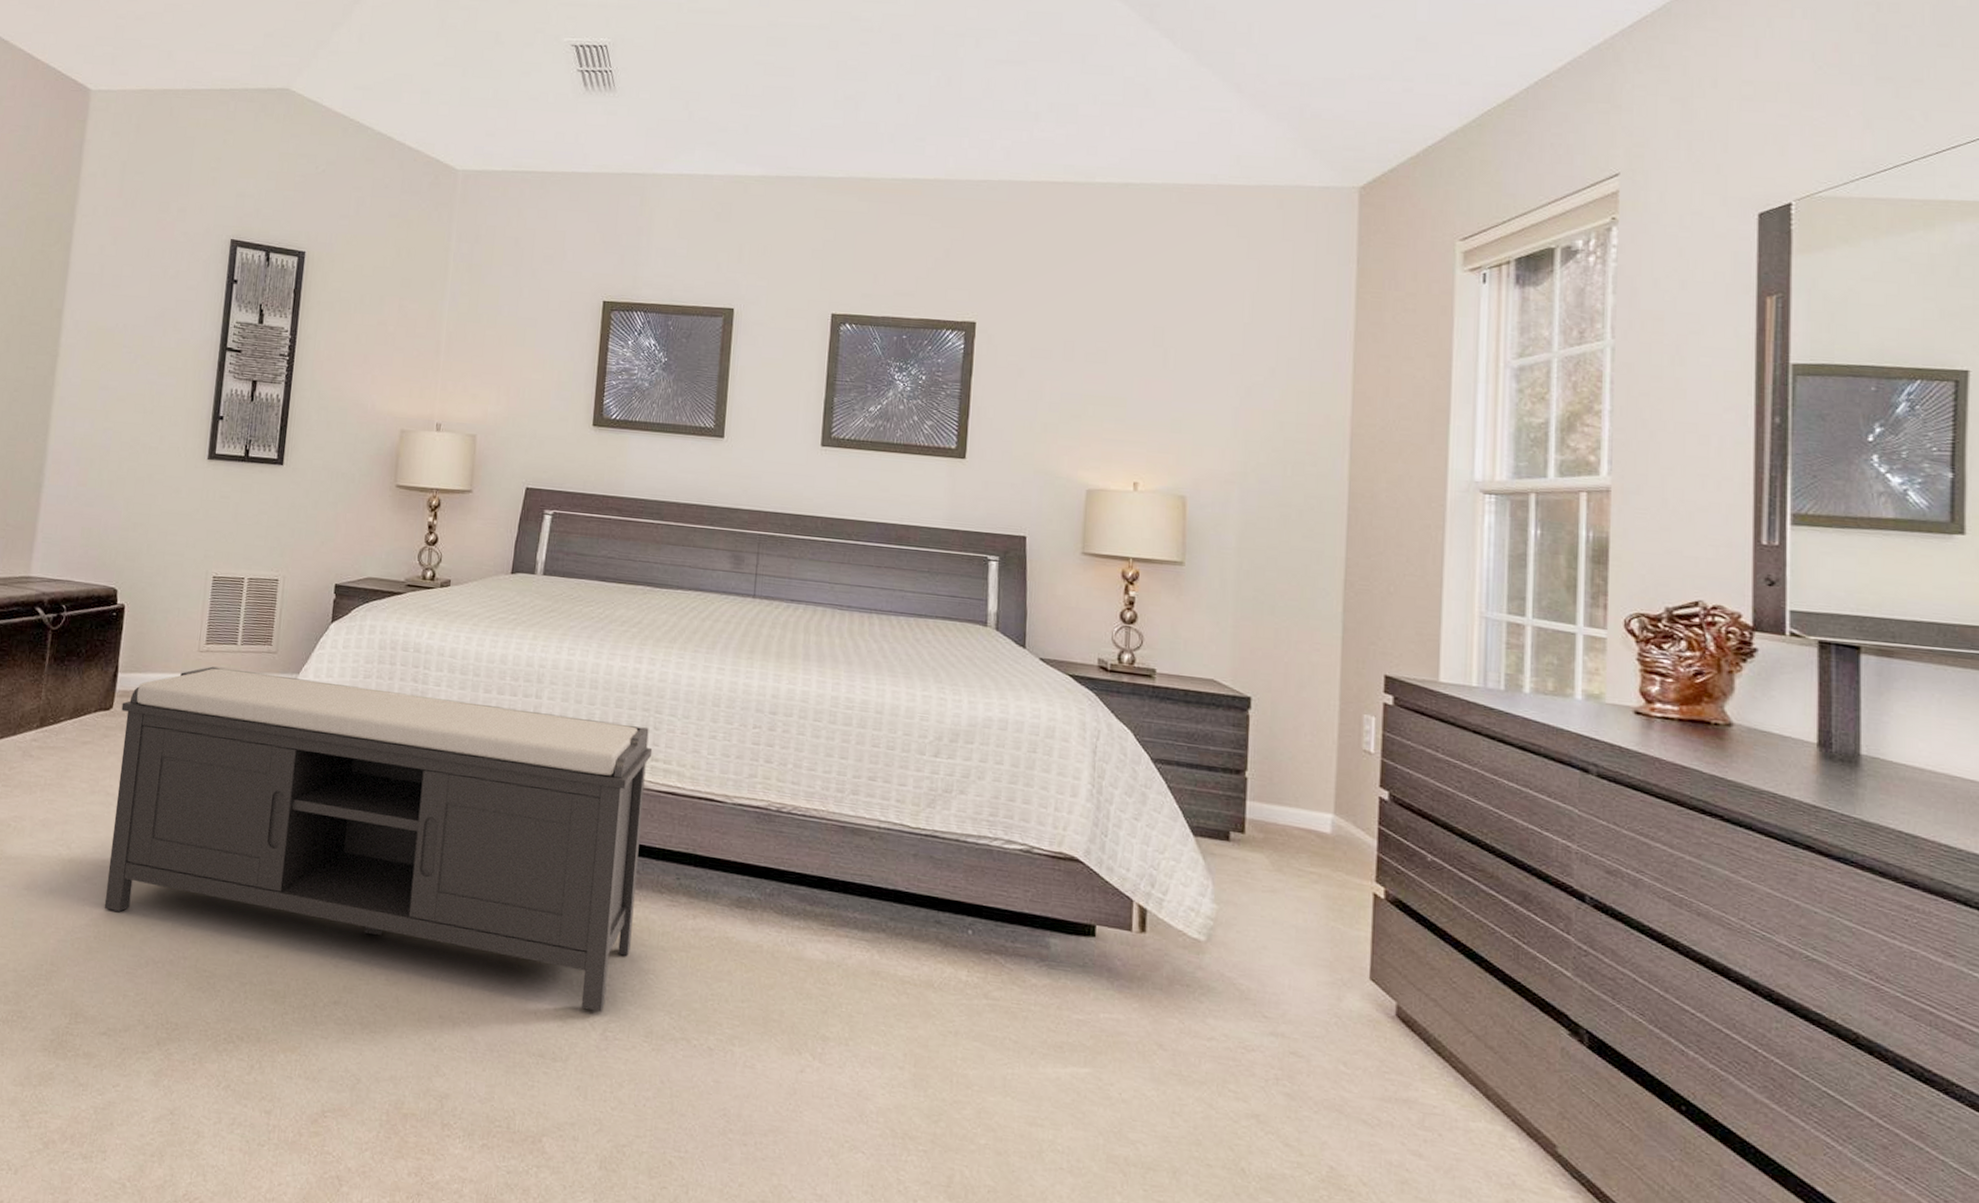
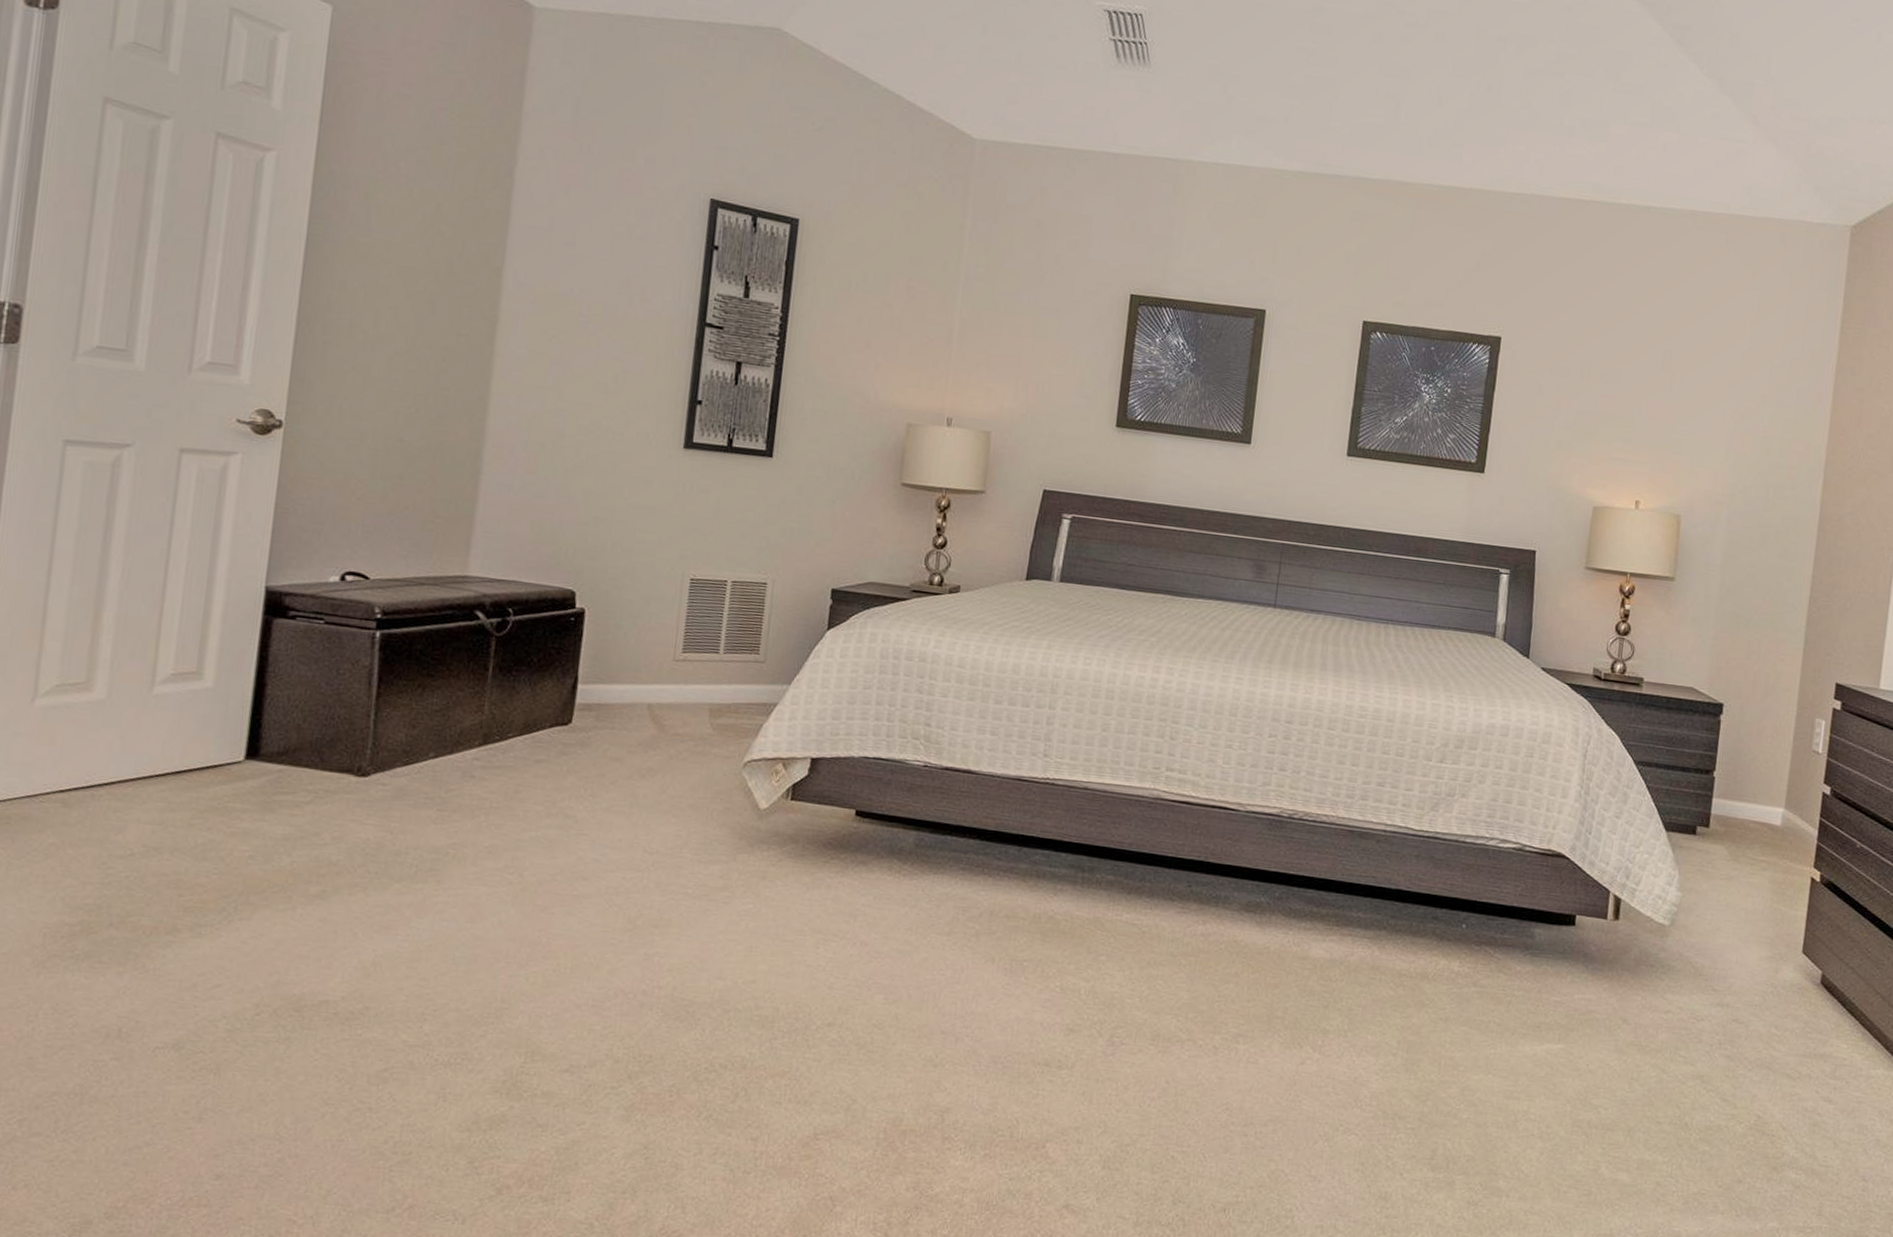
bench: present [104,666,653,1012] -> none [564,677,1168,1019]

